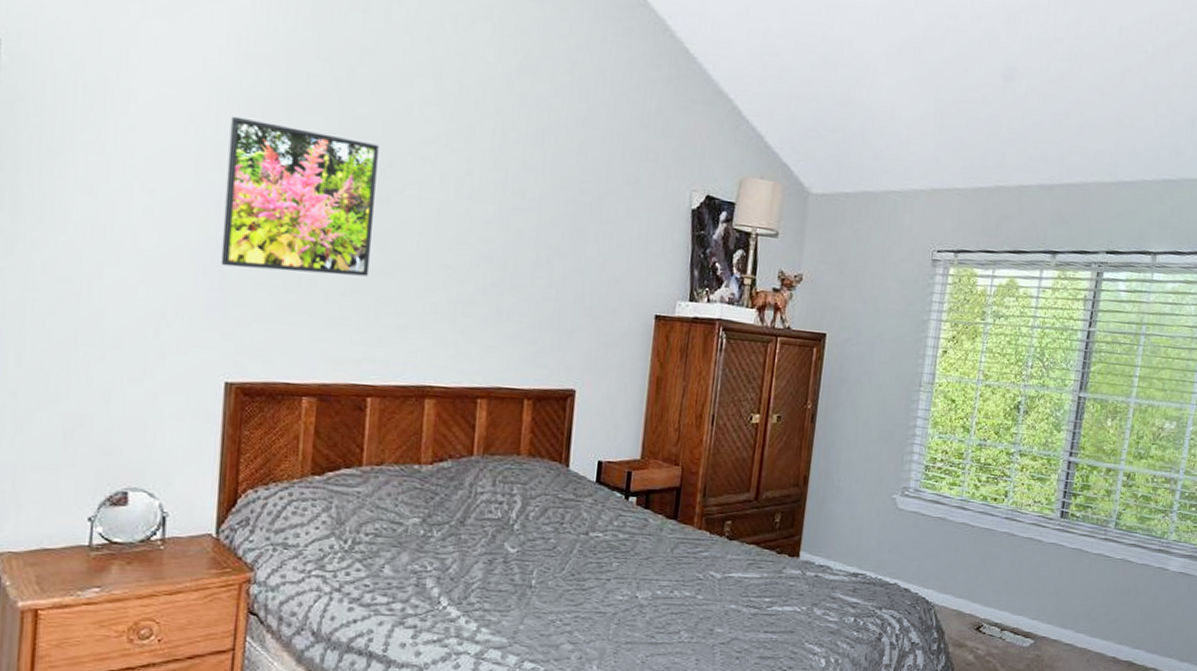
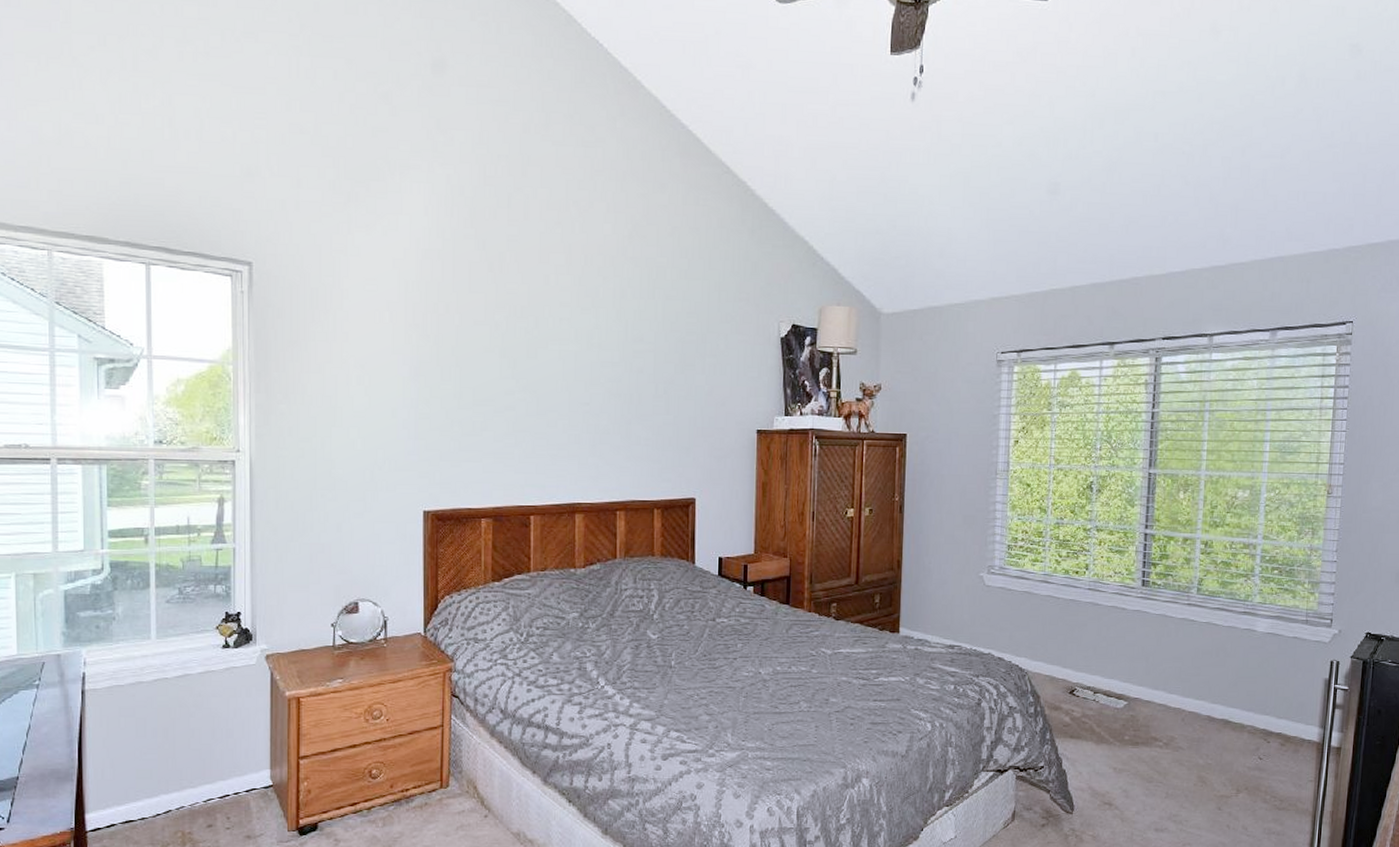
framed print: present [220,116,379,277] -> none [415,301,526,419]

